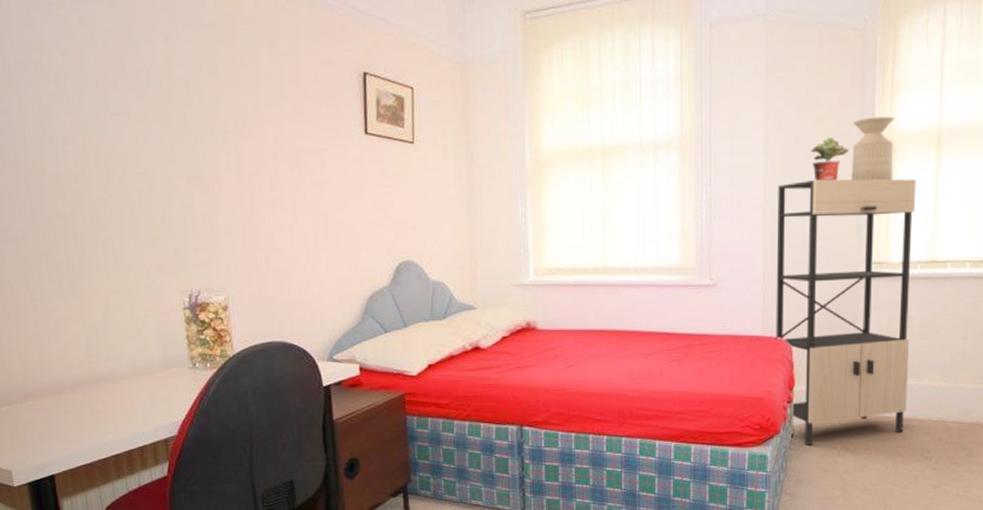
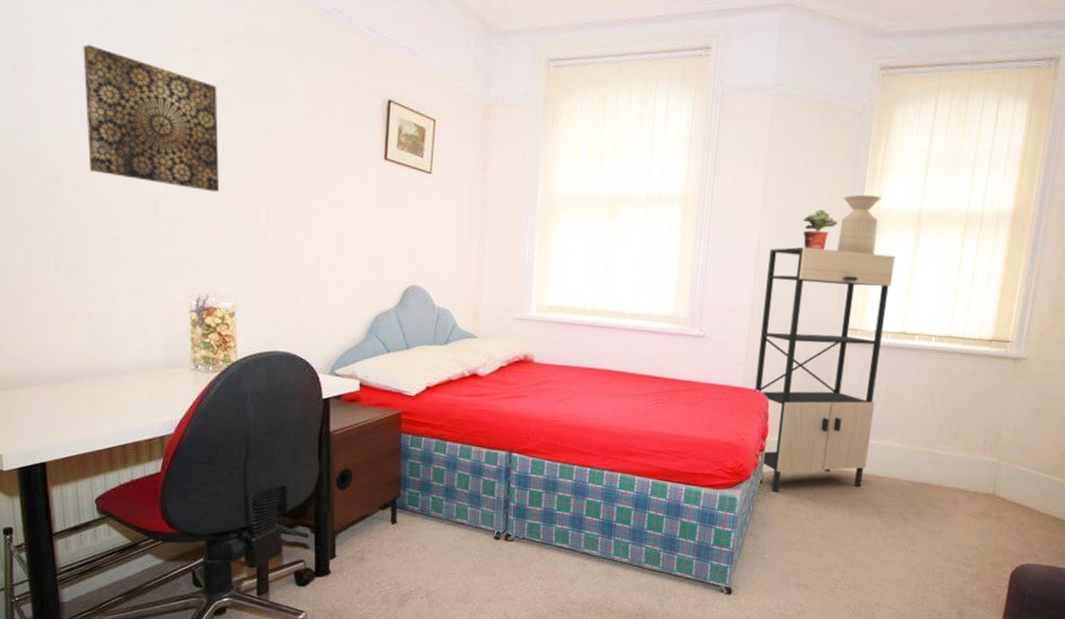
wall art: none [58,50,203,186] -> present [83,44,220,193]

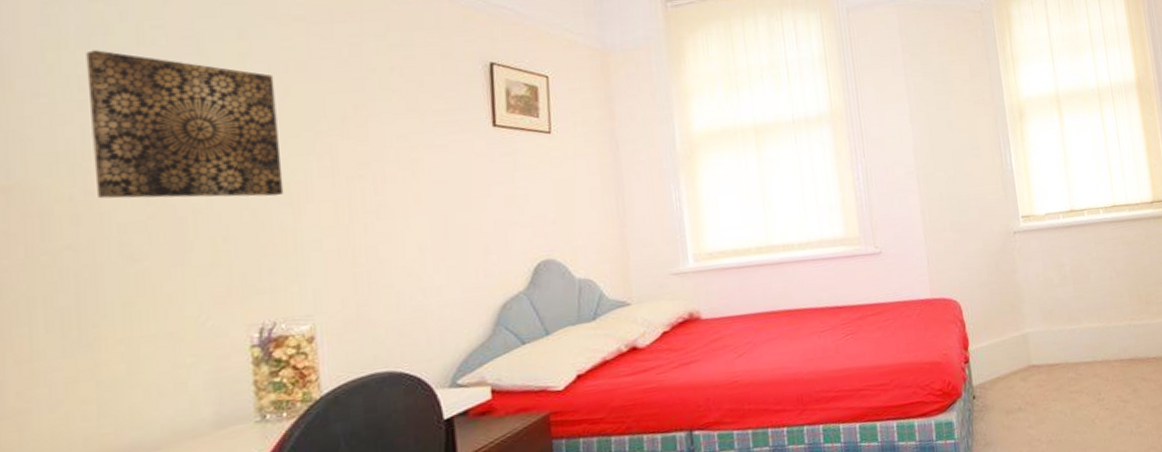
shelving unit: present [754,246,896,492] -> none [927,138,1074,405]
potted plant: present [803,209,838,251] -> none [952,105,985,145]
side table: present [837,194,882,255] -> none [984,84,1027,143]

